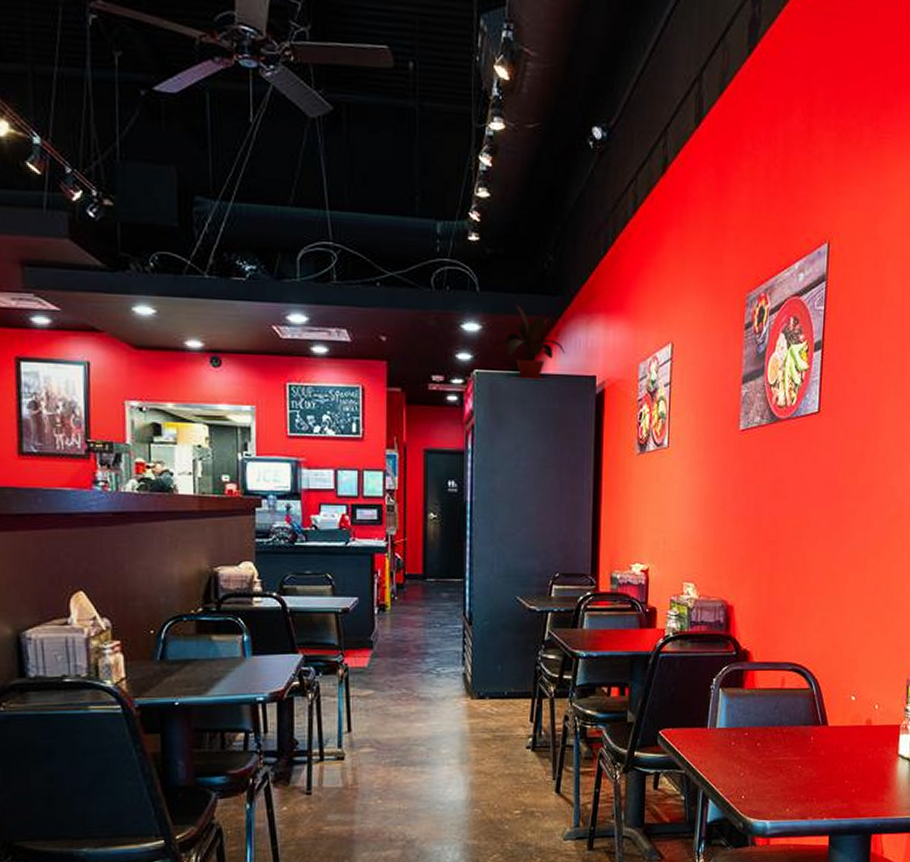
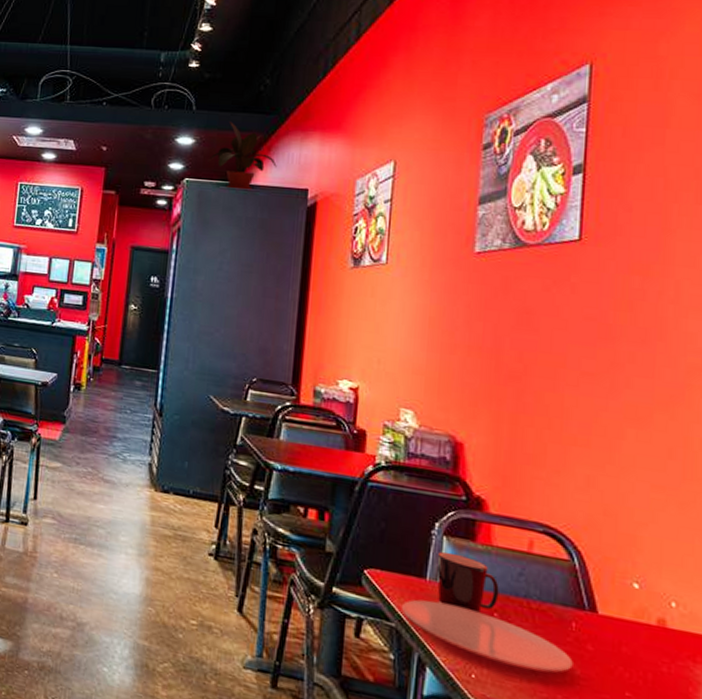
plate: none [689,743,812,782] -> present [401,599,573,674]
mug: none [715,701,761,747] -> present [437,551,499,614]

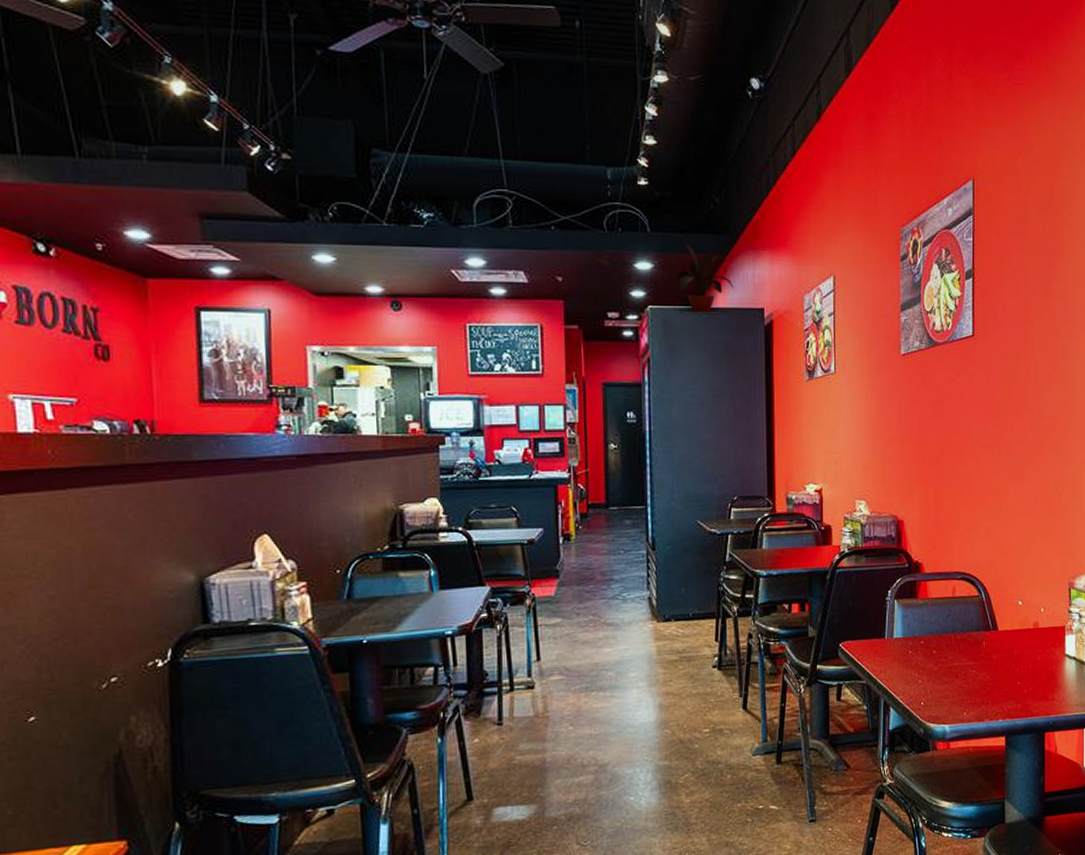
plate: present [401,599,573,674] -> none [869,652,985,688]
mug: present [437,551,499,614] -> none [891,611,935,655]

